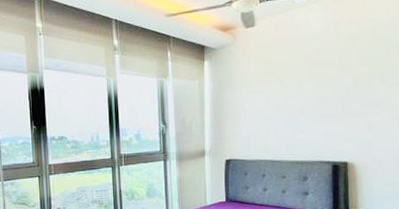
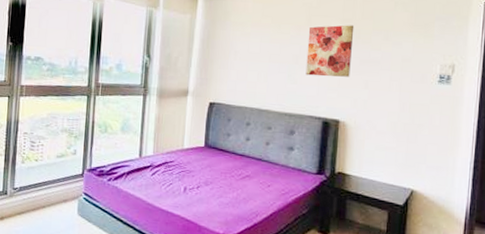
wall art: none [310,72,353,124] -> present [305,25,354,77]

